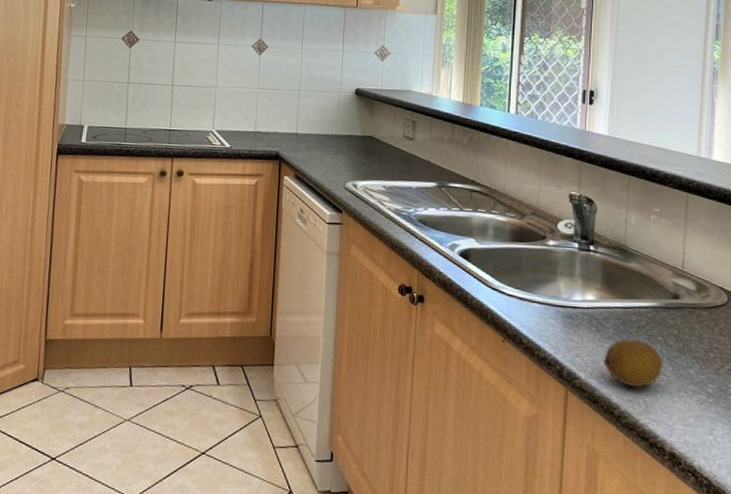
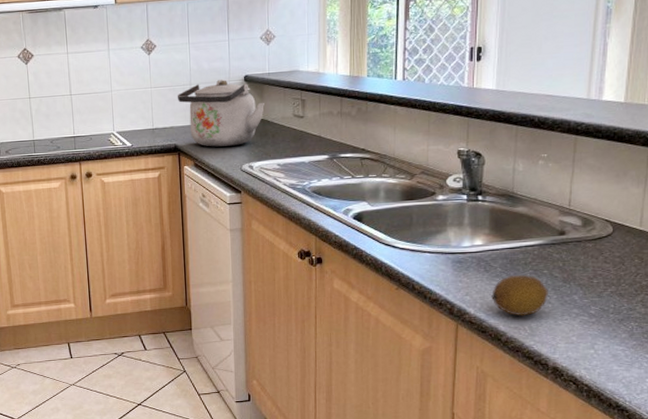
kettle: none [284,90,374,161] -> present [177,79,264,147]

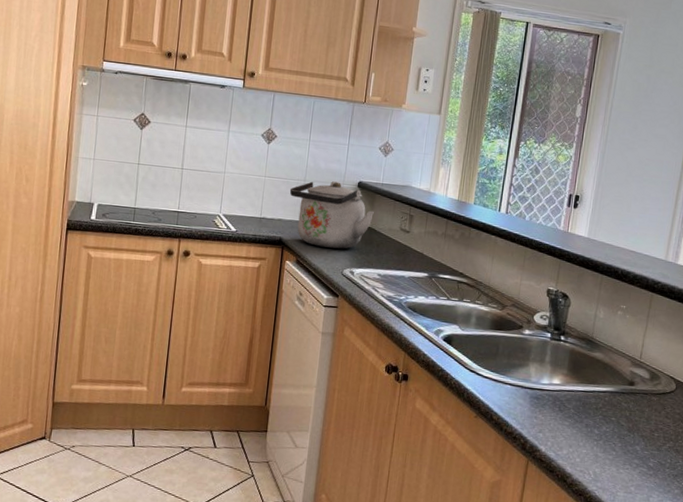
fruit: present [491,274,548,316] -> none [562,418,614,461]

